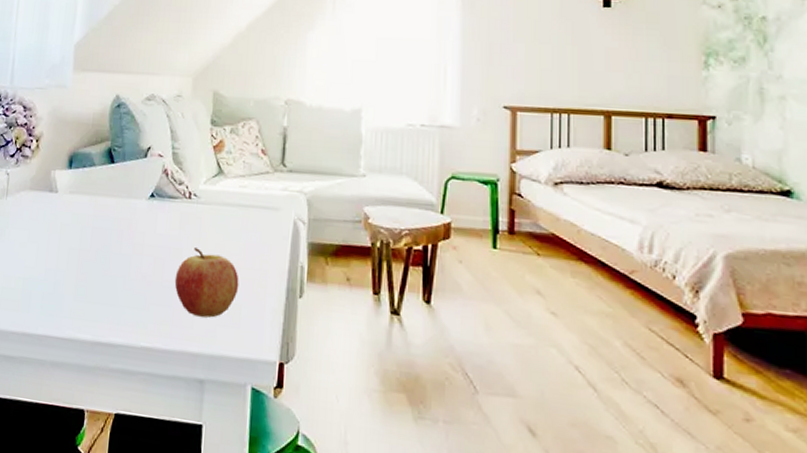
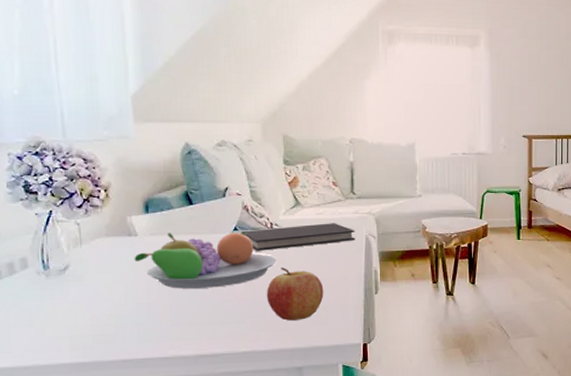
fruit bowl: none [50,192,191,262] -> present [134,231,277,289]
diary: none [158,198,282,225] -> present [241,223,355,251]

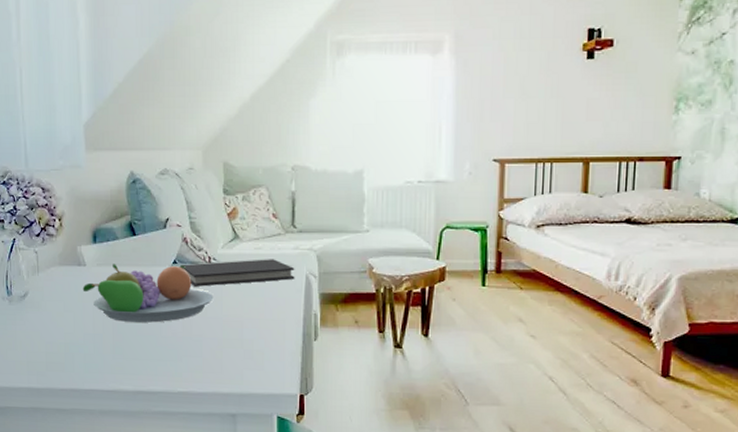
fruit: present [266,268,324,321] -> none [202,305,260,363]

